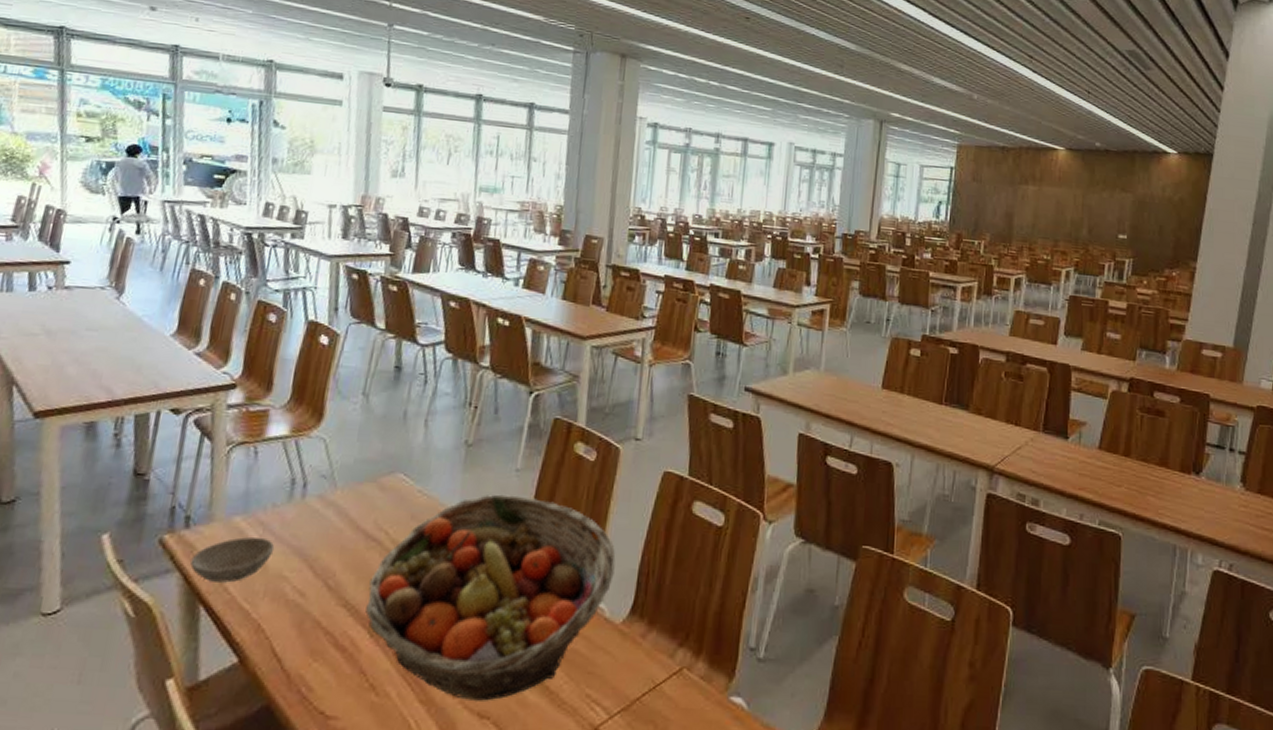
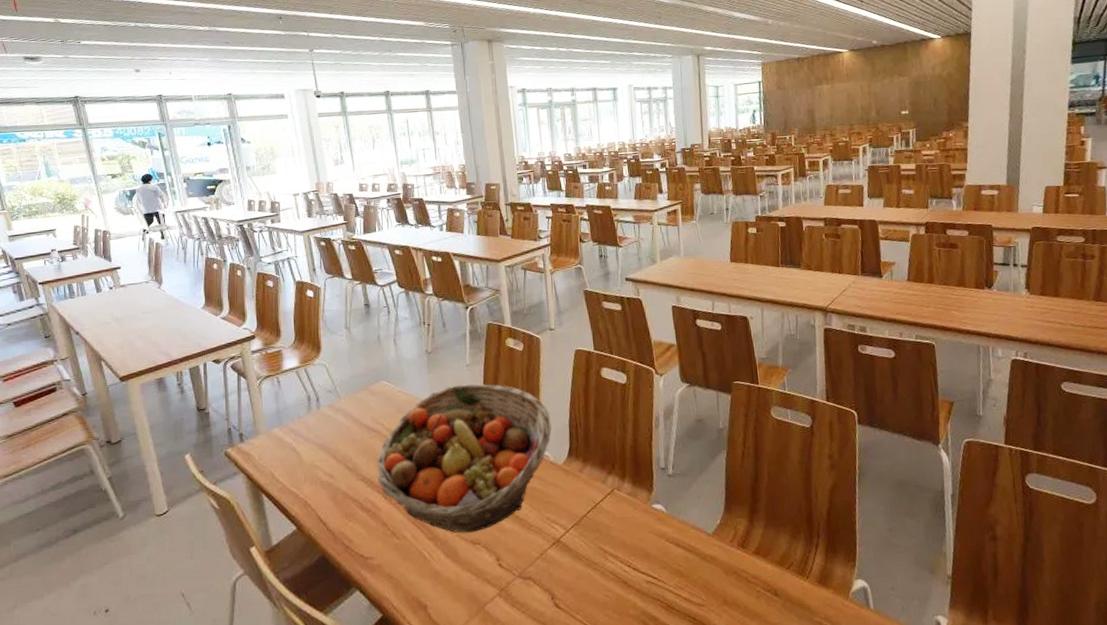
bowl: present [190,537,275,583] -> none [250,441,306,477]

